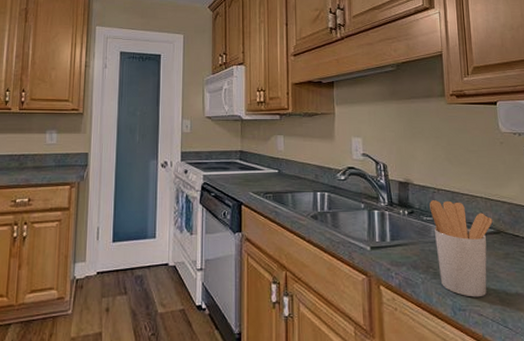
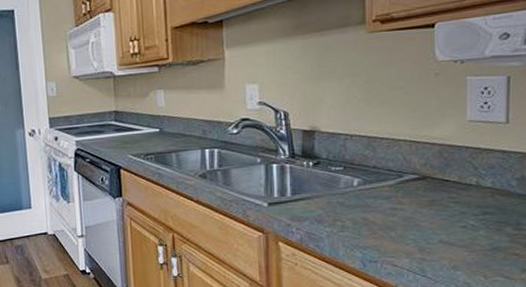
utensil holder: present [430,200,493,297] -> none [340,147,417,248]

